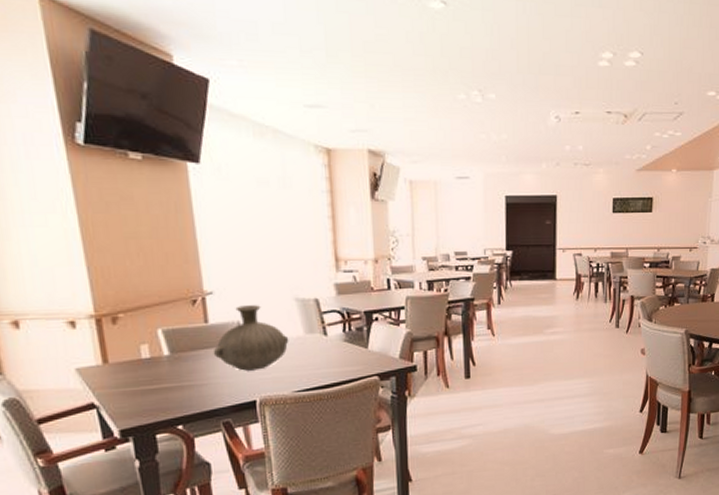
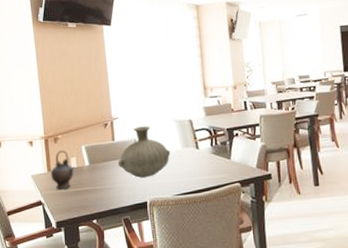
teapot: none [107,335,149,388] -> present [50,150,76,190]

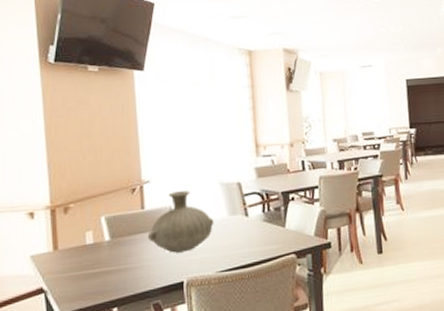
teapot: present [50,150,76,190] -> none [57,223,92,272]

